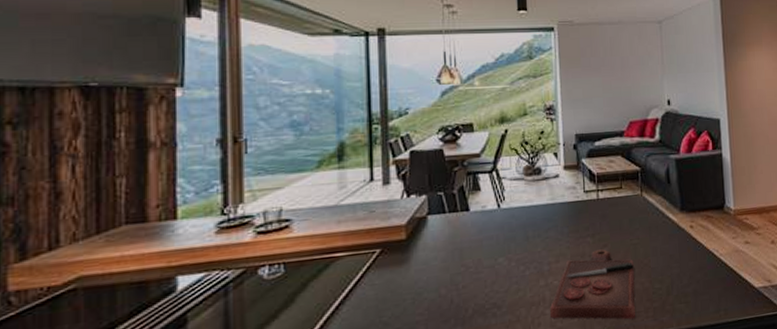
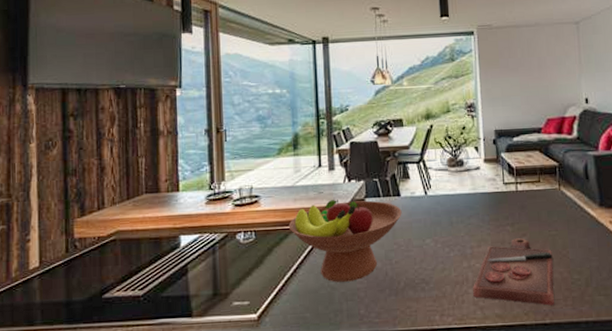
fruit bowl: none [329,217,471,317] -> present [288,198,402,282]

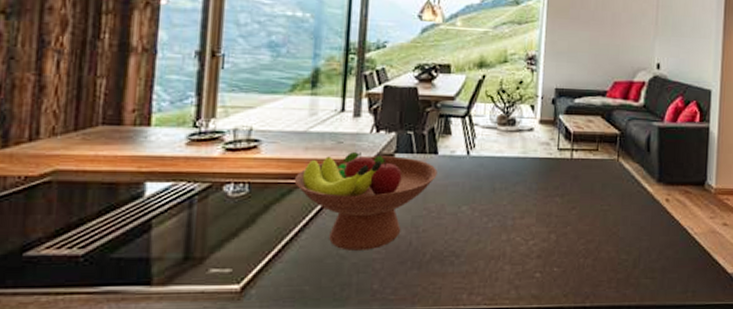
cutting board: present [472,238,555,306] -> none [508,211,602,287]

